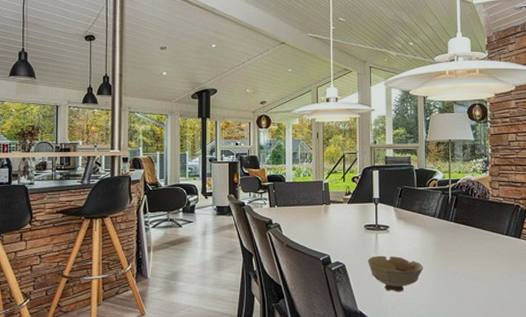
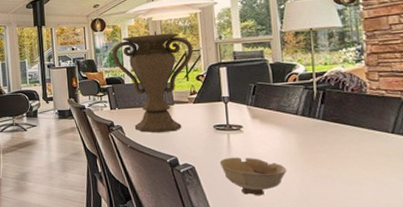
vase: none [275,135,351,232] -> present [112,33,194,133]

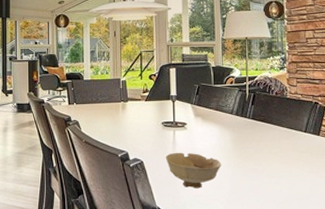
vase: present [112,33,194,133] -> none [73,33,148,129]

